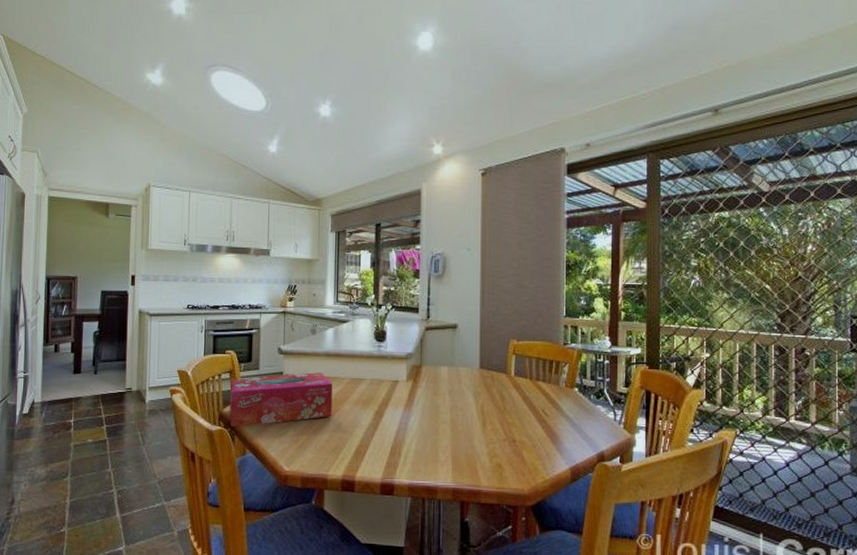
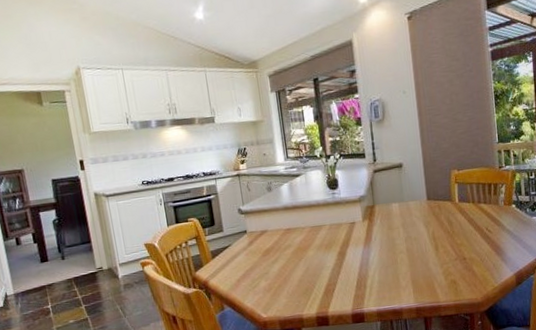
tissue box: present [229,372,333,427] -> none [198,225,299,287]

